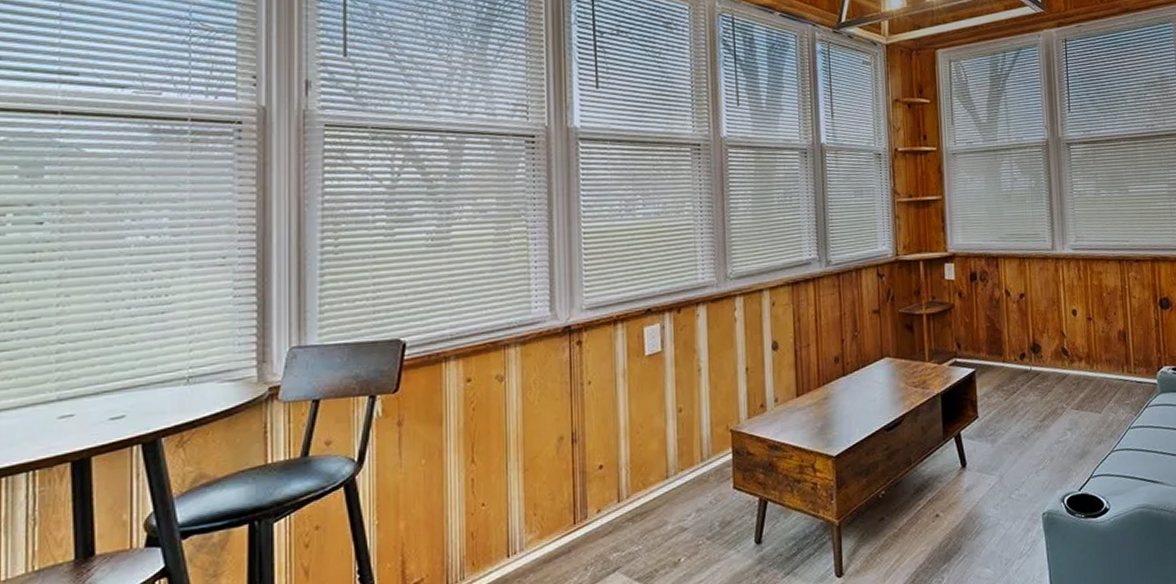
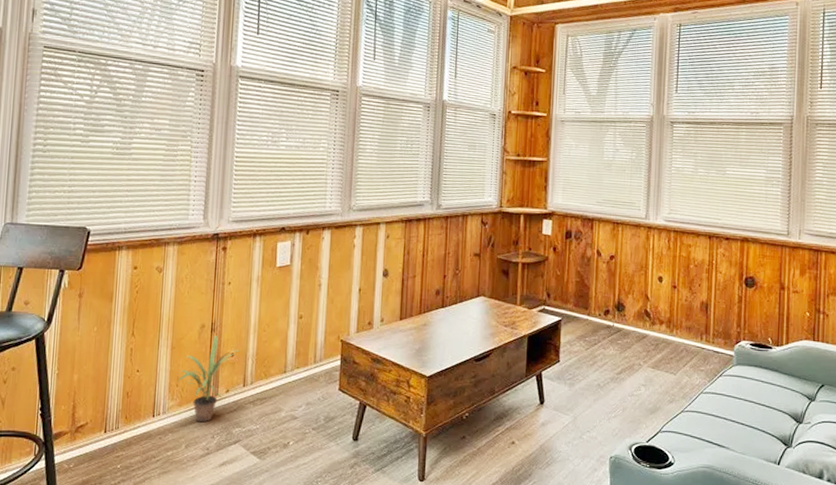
potted plant: none [536,447,611,554] -> present [178,335,241,423]

